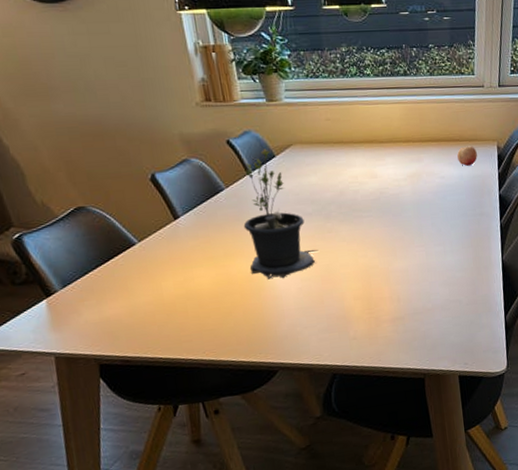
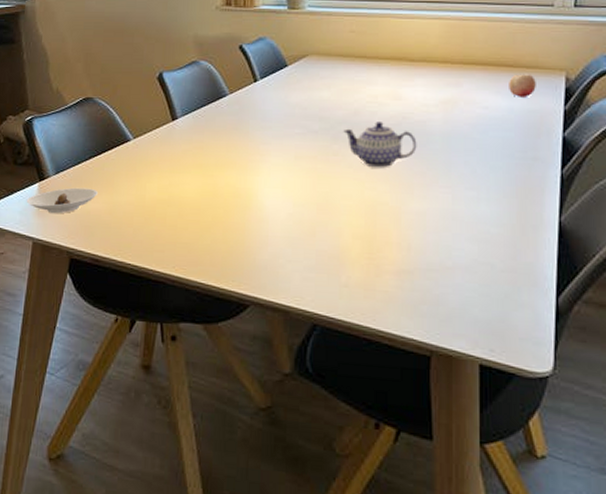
saucer: none [36,295,113,327] -> present [26,187,98,214]
potted plant: present [243,149,318,280] -> none [240,57,319,199]
teapot: none [333,198,395,239] -> present [343,122,417,168]

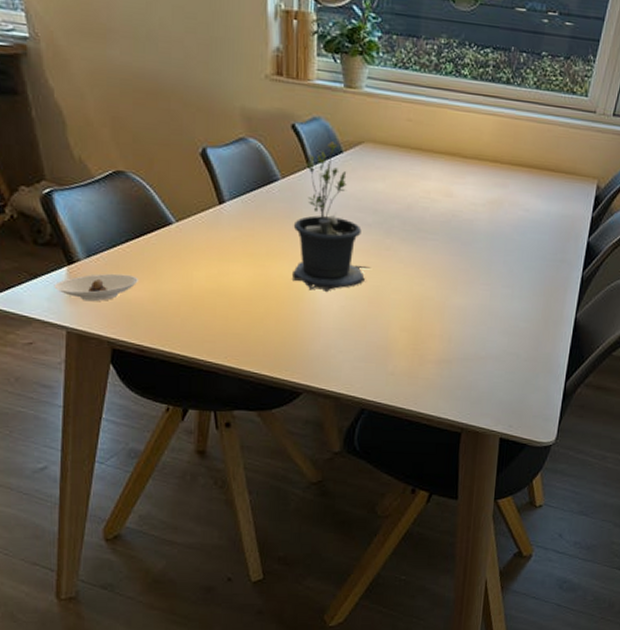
potted plant: none [240,57,319,199] -> present [293,141,371,291]
teapot: present [343,122,417,168] -> none [396,218,464,265]
fruit: present [509,74,536,97] -> none [548,178,572,203]

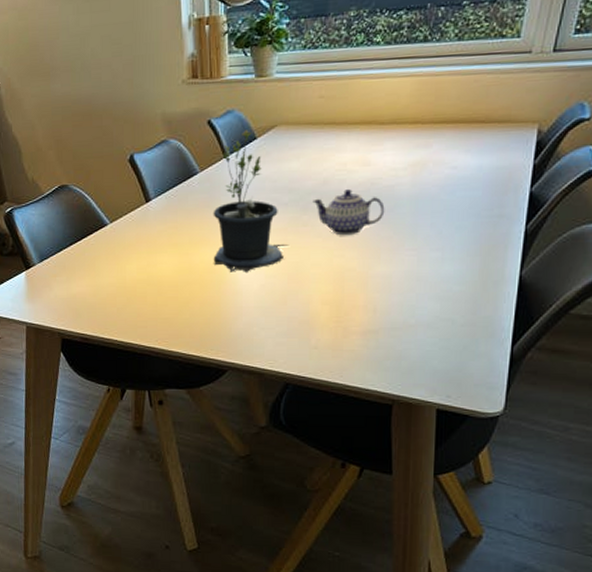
saucer: present [54,273,138,302] -> none [16,273,81,299]
teapot: none [396,218,464,265] -> present [313,189,385,236]

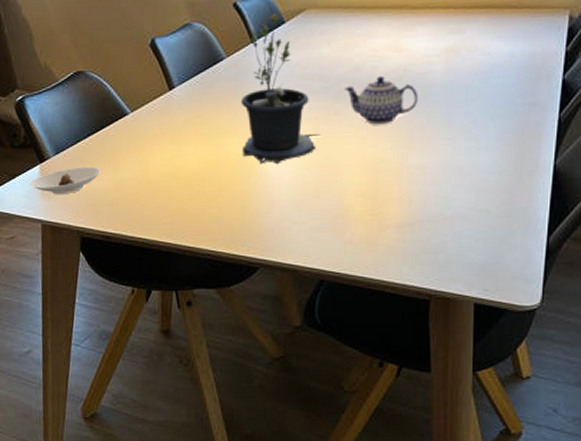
saucer: none [16,273,81,299] -> present [29,166,101,195]

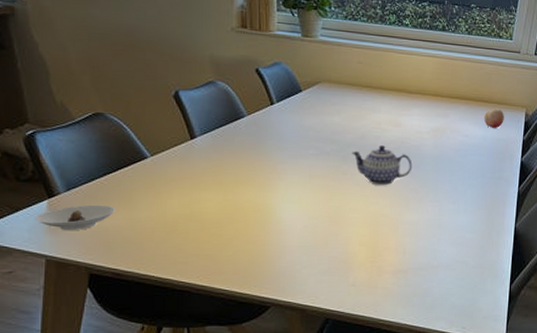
potted plant: present [240,13,321,164] -> none [259,82,330,213]
fruit: none [512,15,539,41] -> present [484,108,504,128]

